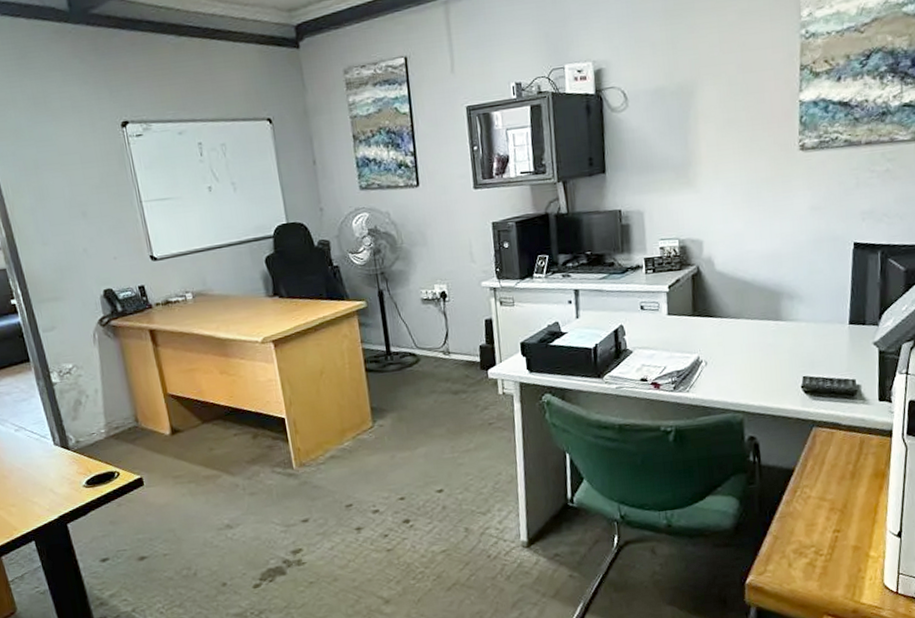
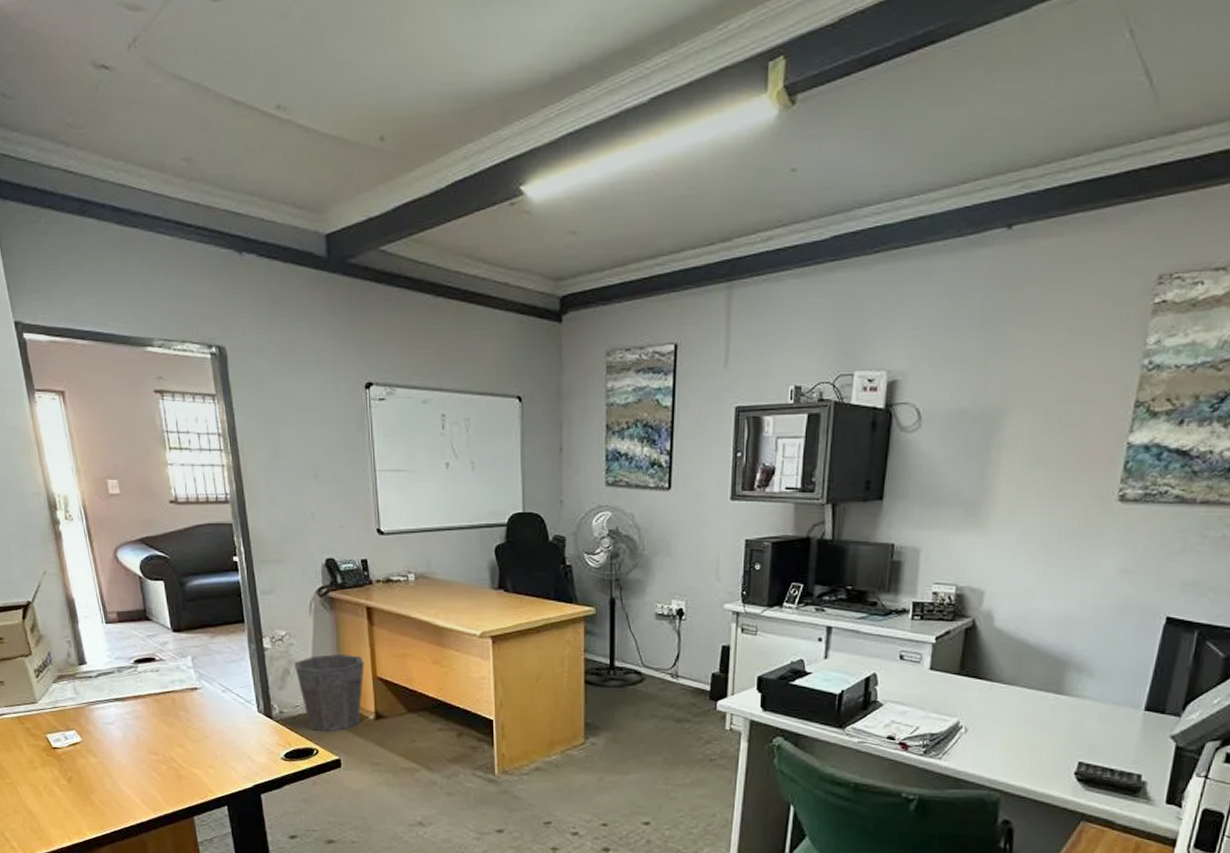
waste bin: none [85,377,157,455] -> present [295,653,364,732]

